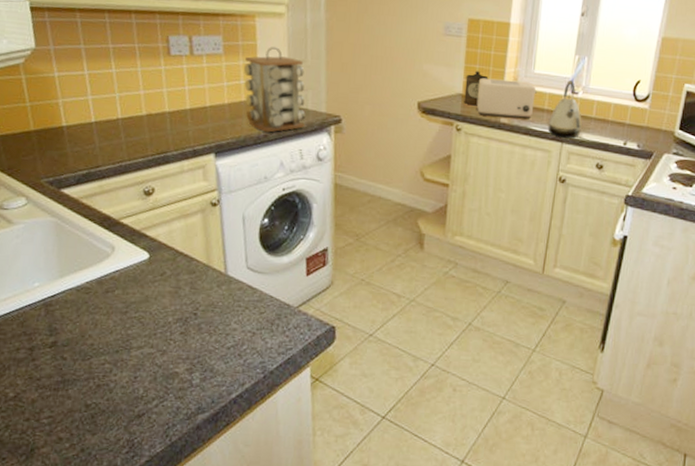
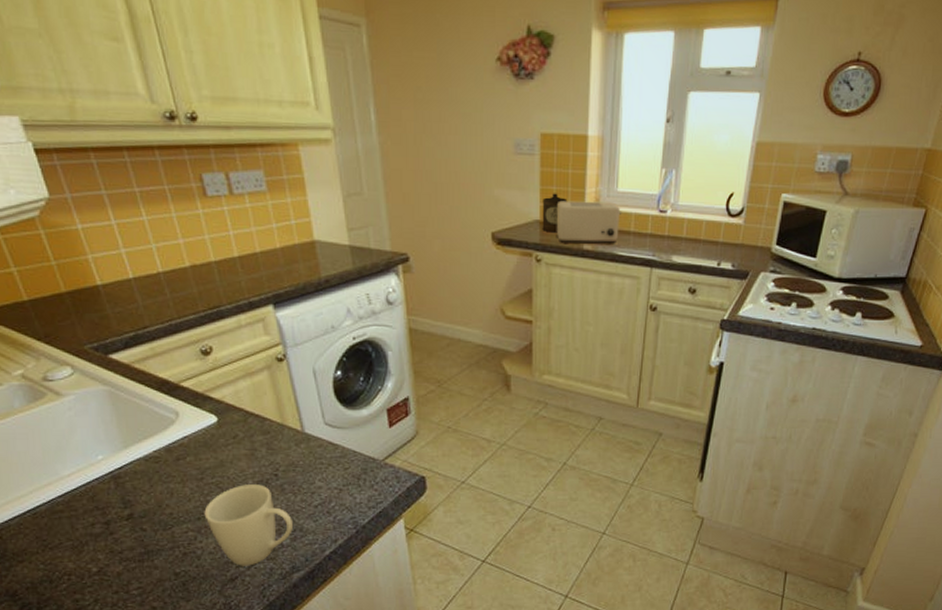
mug: none [122,321,205,403] -> present [204,484,294,566]
spice rack: present [243,47,305,133] -> none [292,179,369,277]
kettle: present [547,79,583,138] -> none [634,196,673,262]

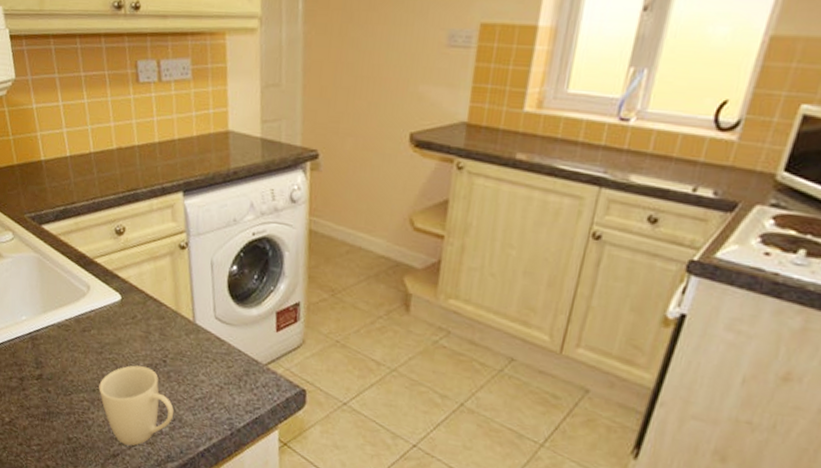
canister: present [542,193,568,233] -> none [469,92,504,138]
toaster: present [556,200,622,245] -> none [484,101,571,156]

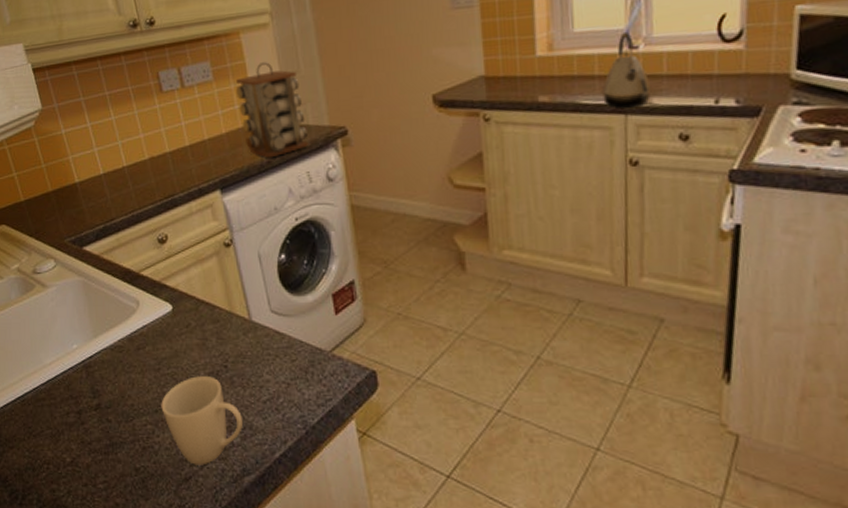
spice rack: none [212,69,279,169] -> present [235,62,308,158]
kettle: none [580,101,633,181] -> present [601,31,652,108]

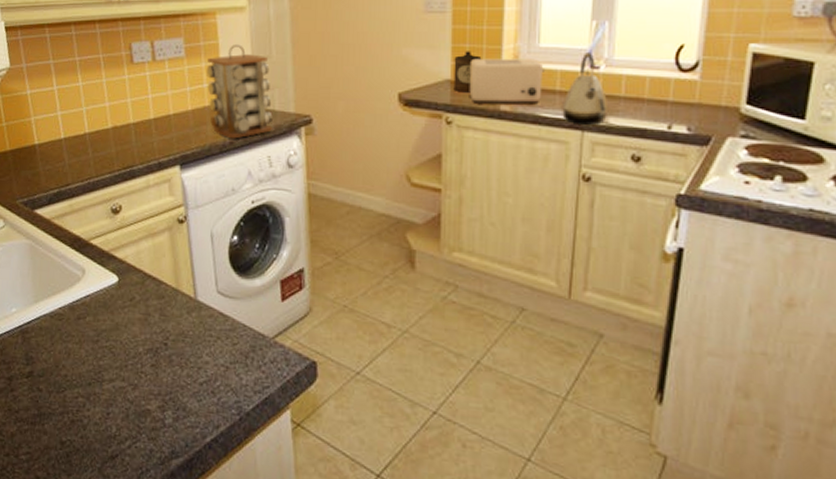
mug: present [161,376,244,466] -> none [95,351,178,444]
canister: none [486,44,515,88] -> present [453,51,482,93]
toaster: none [504,45,582,99] -> present [469,58,546,105]

